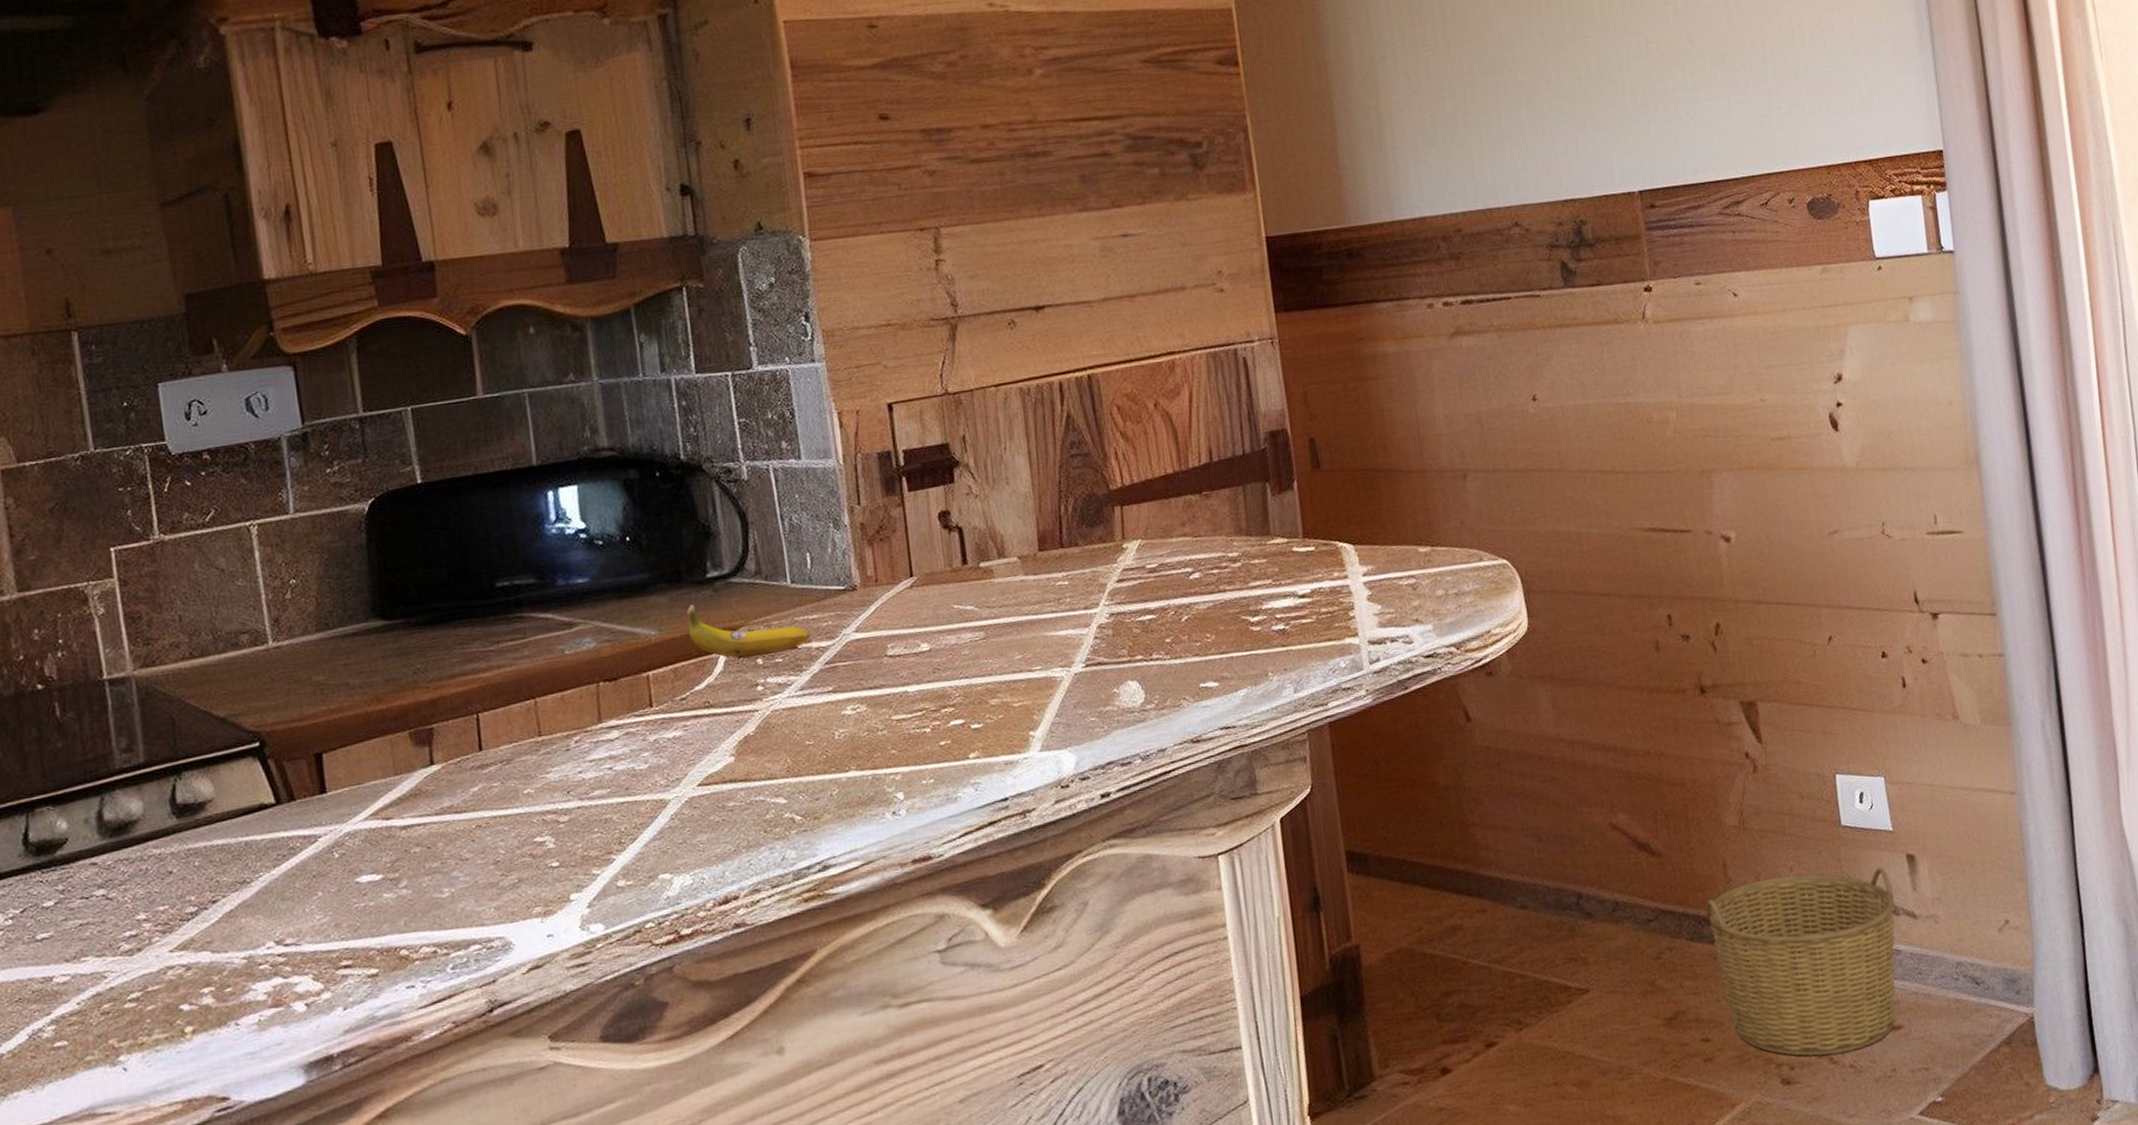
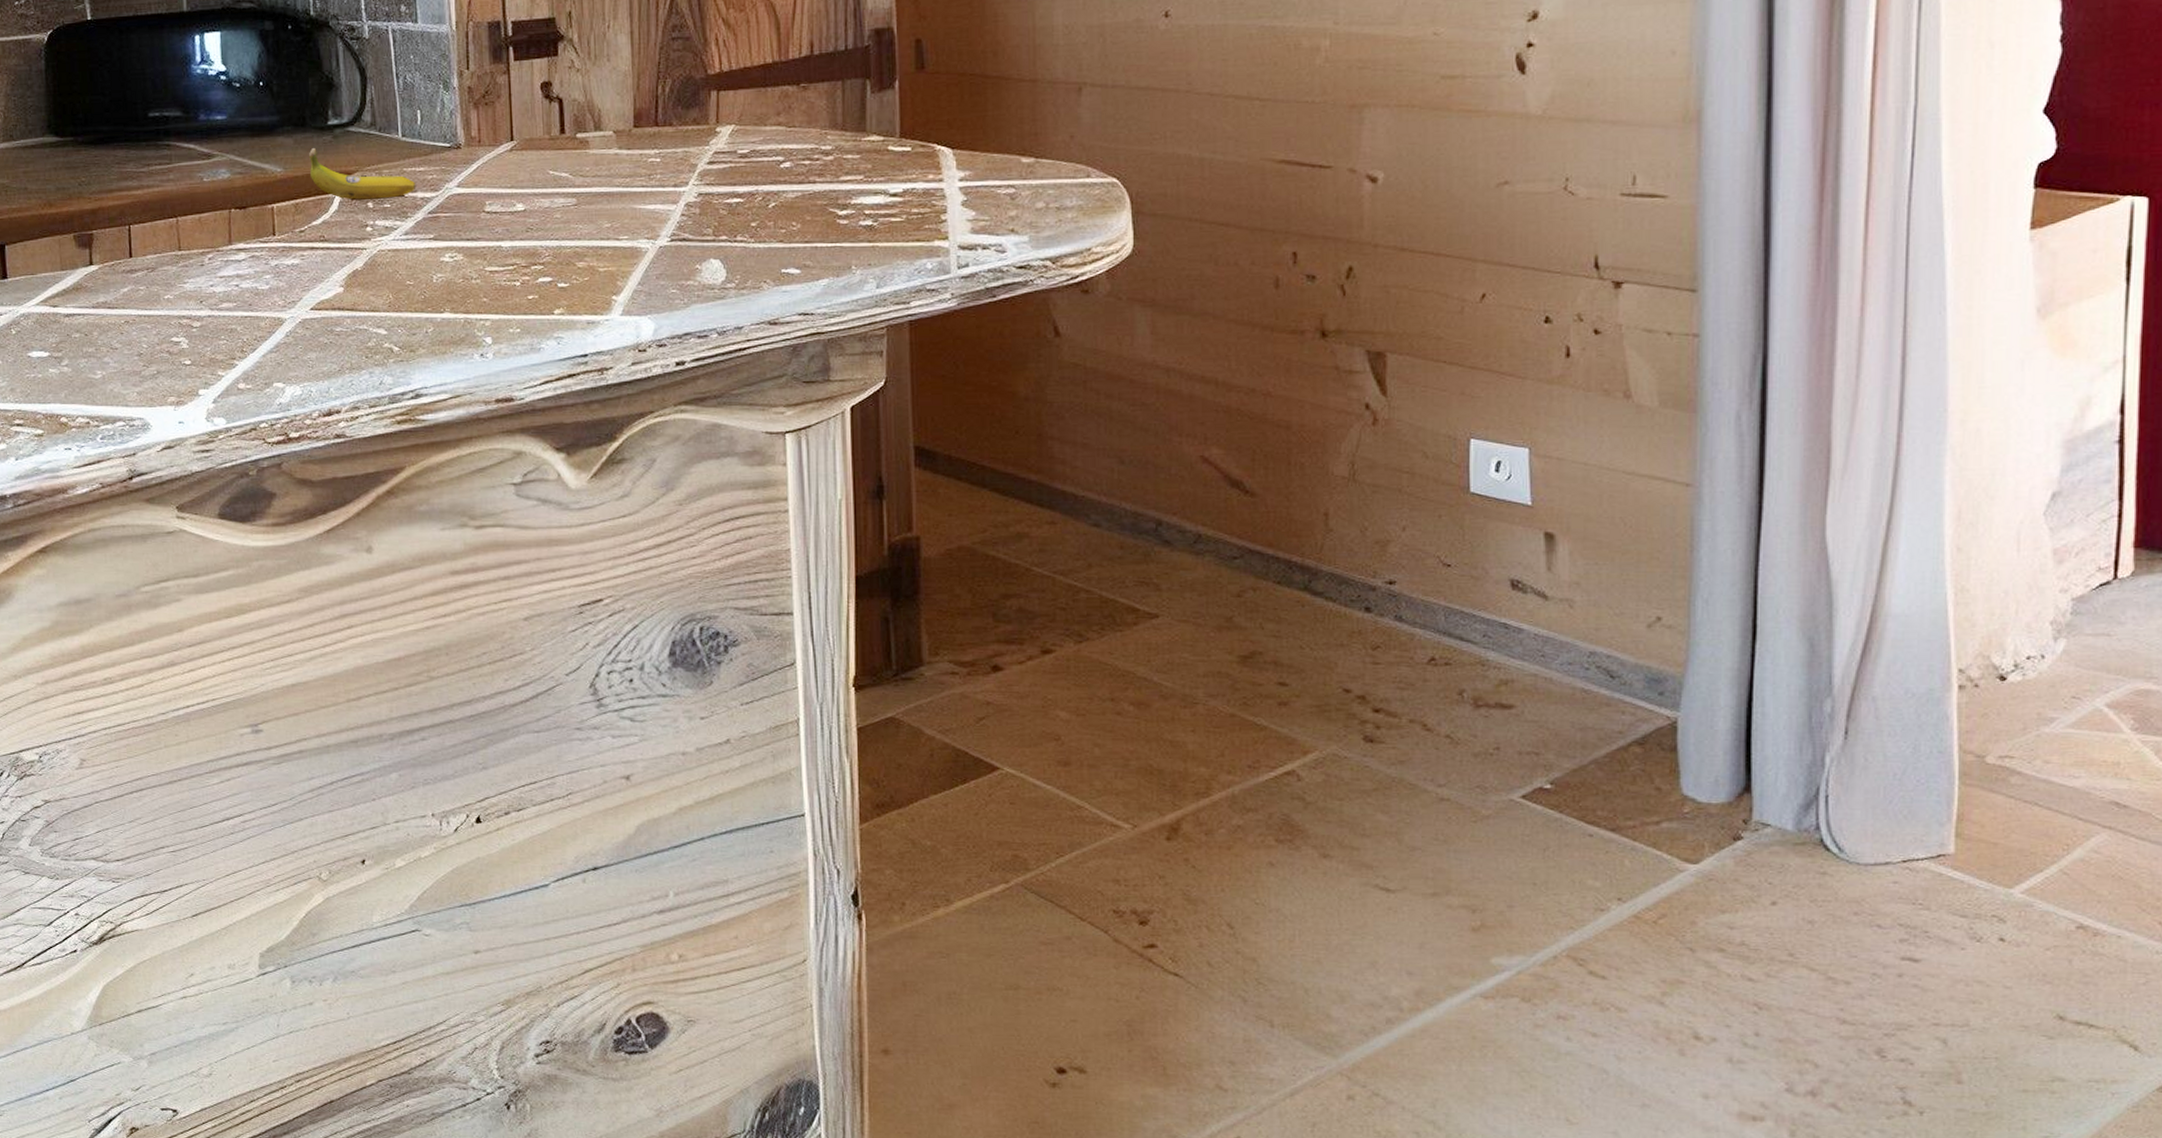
basket: present [1706,867,1896,1056] -> none [1299,534,1524,721]

